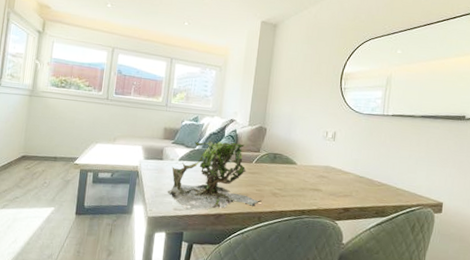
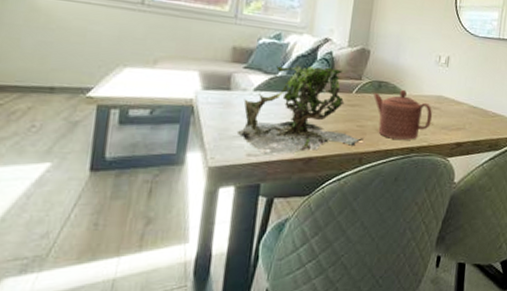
teapot: none [269,160,321,204] -> present [373,89,432,140]

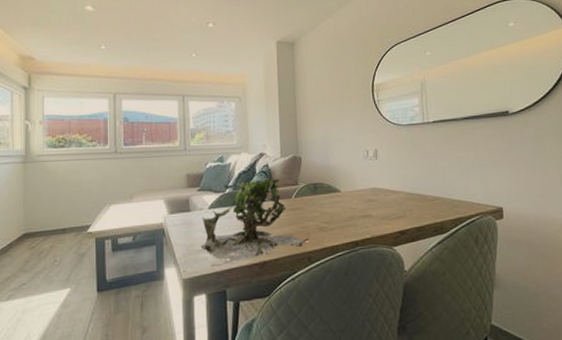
teapot: present [373,89,432,140] -> none [310,187,370,235]

